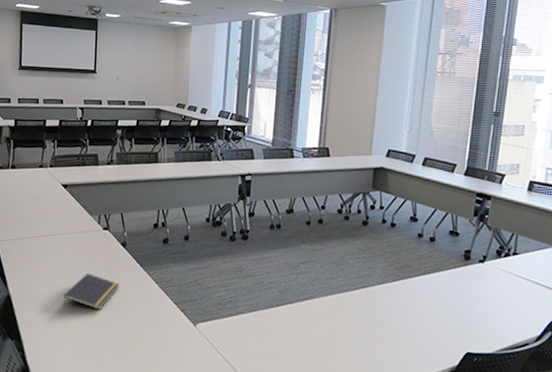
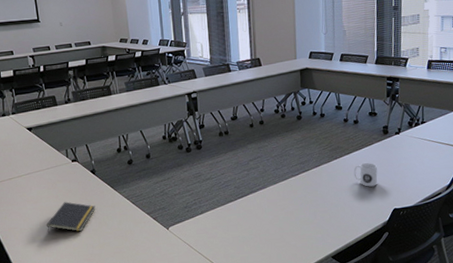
mug: none [422,290,452,321] -> present [353,163,378,187]

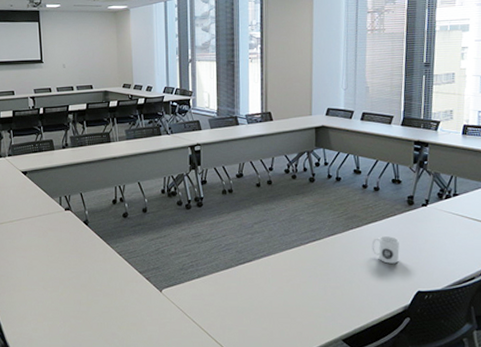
notepad: present [47,201,96,233] -> none [34,252,86,286]

